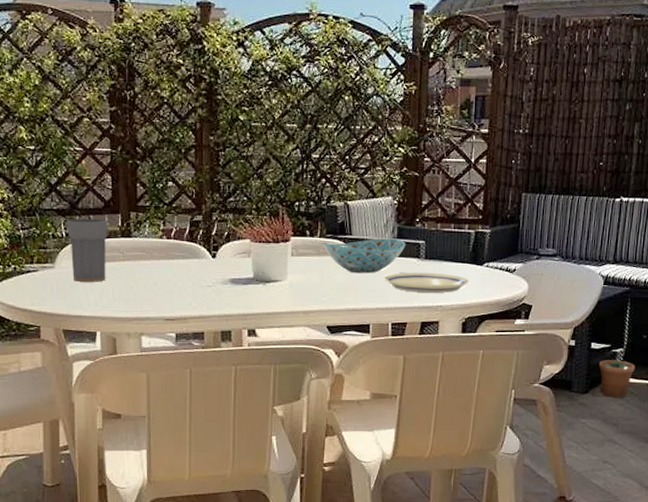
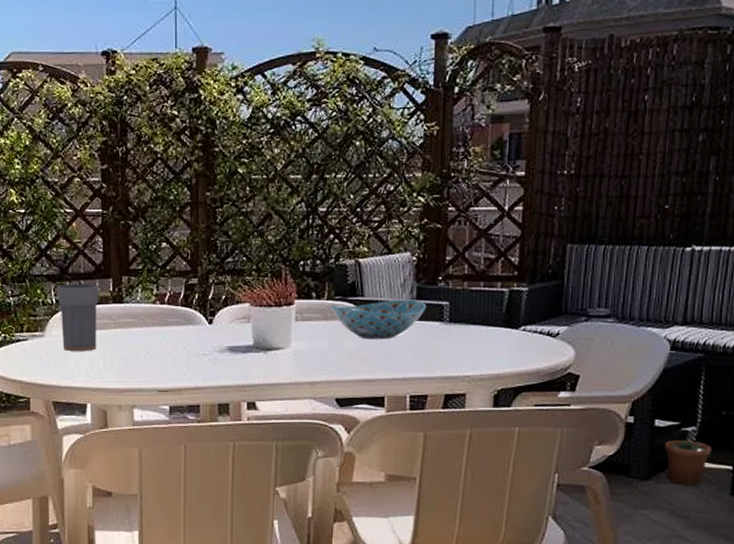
plate: present [385,272,469,293] -> none [402,337,502,361]

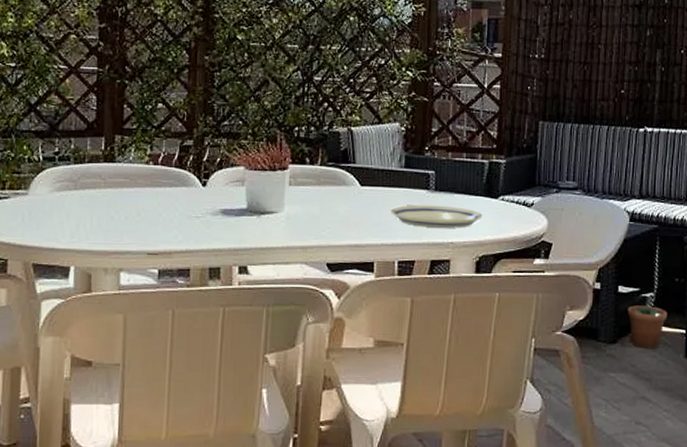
cup: present [57,283,99,351] -> none [45,141,90,211]
bowl: present [329,299,427,340] -> none [322,167,414,206]
plate: none [402,337,502,361] -> present [391,205,483,228]

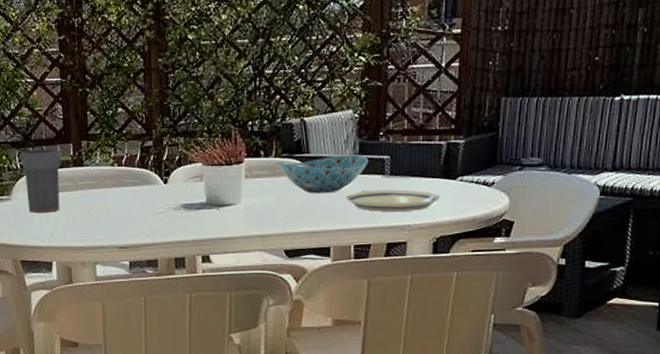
cup: none [45,141,90,211] -> present [21,149,61,213]
bowl: none [322,167,414,206] -> present [277,155,369,194]
planter: present [627,305,668,348] -> none [594,280,639,322]

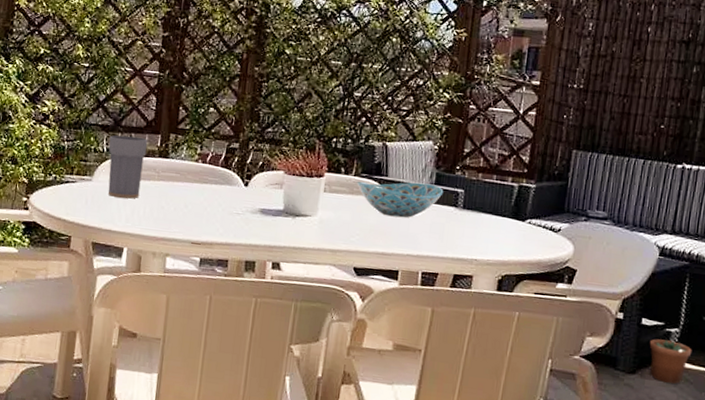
plate: present [346,189,440,212] -> none [418,220,509,247]
planter: none [594,280,639,322] -> present [649,339,692,384]

